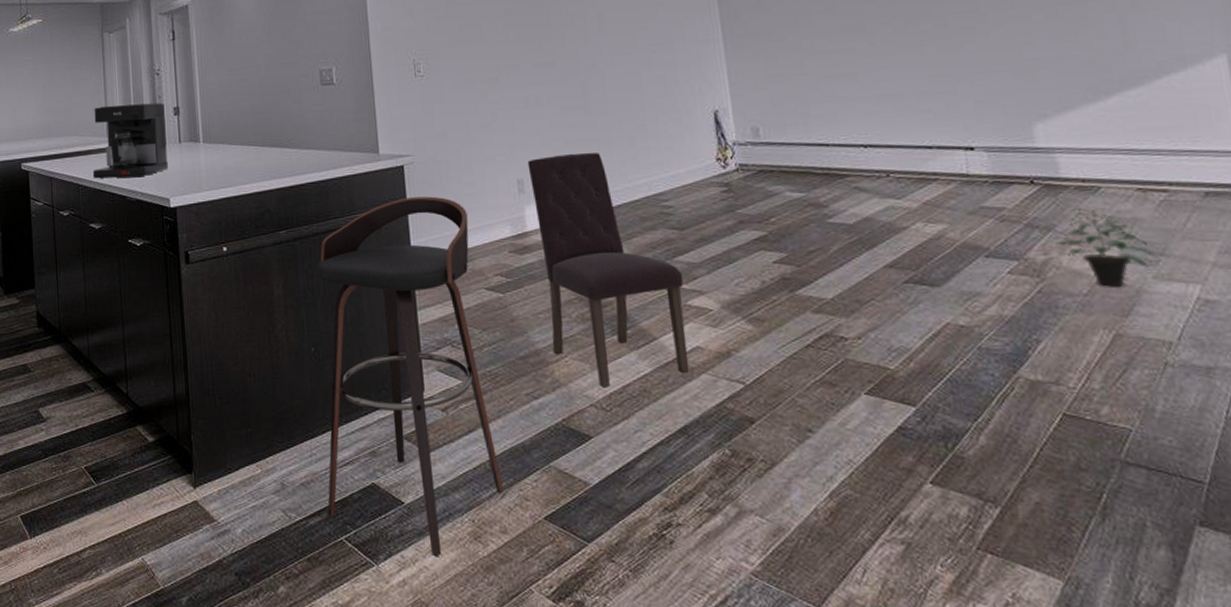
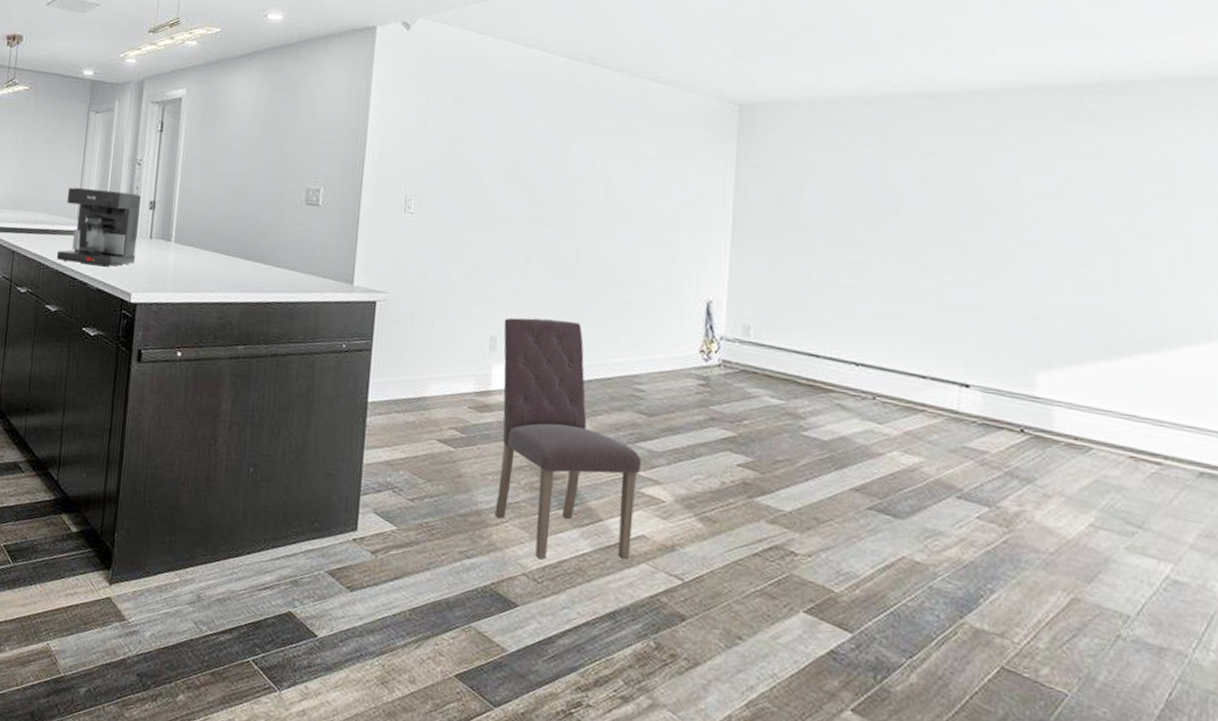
bar stool: present [316,196,504,557] -> none [239,334,433,695]
potted plant: present [1055,207,1159,287] -> none [1032,465,1136,552]

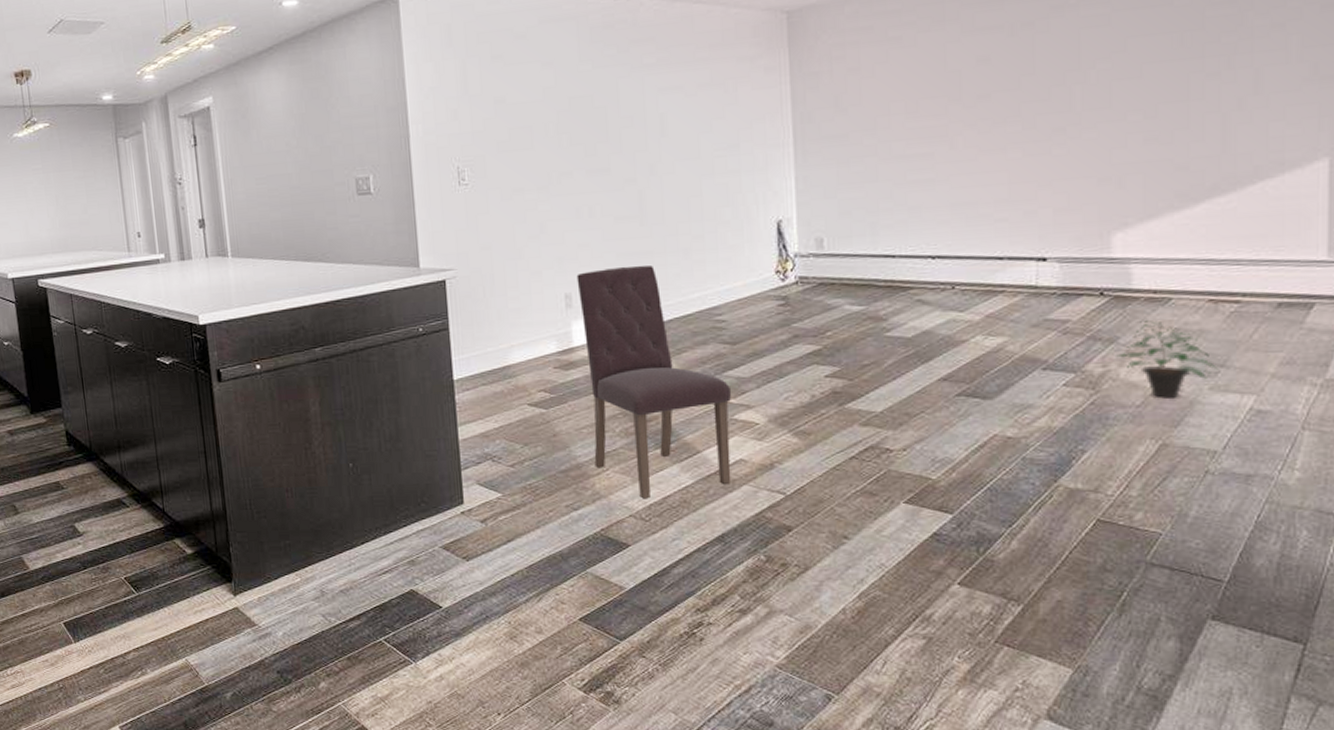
coffee maker: present [56,187,141,267] -> none [112,214,195,296]
potted plant: none [1032,465,1136,552] -> present [1116,319,1219,399]

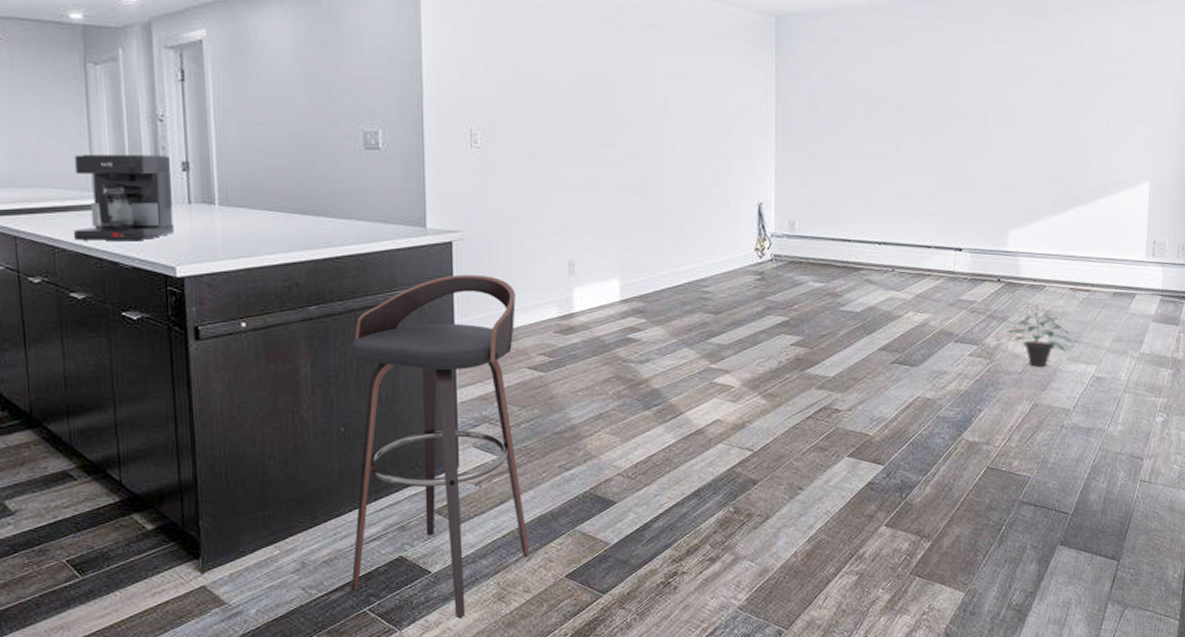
coffee maker: none [112,214,195,296] -> present [73,154,174,241]
bar stool: none [354,312,541,655] -> present [350,275,530,619]
dining chair: present [576,265,732,499] -> none [580,237,713,458]

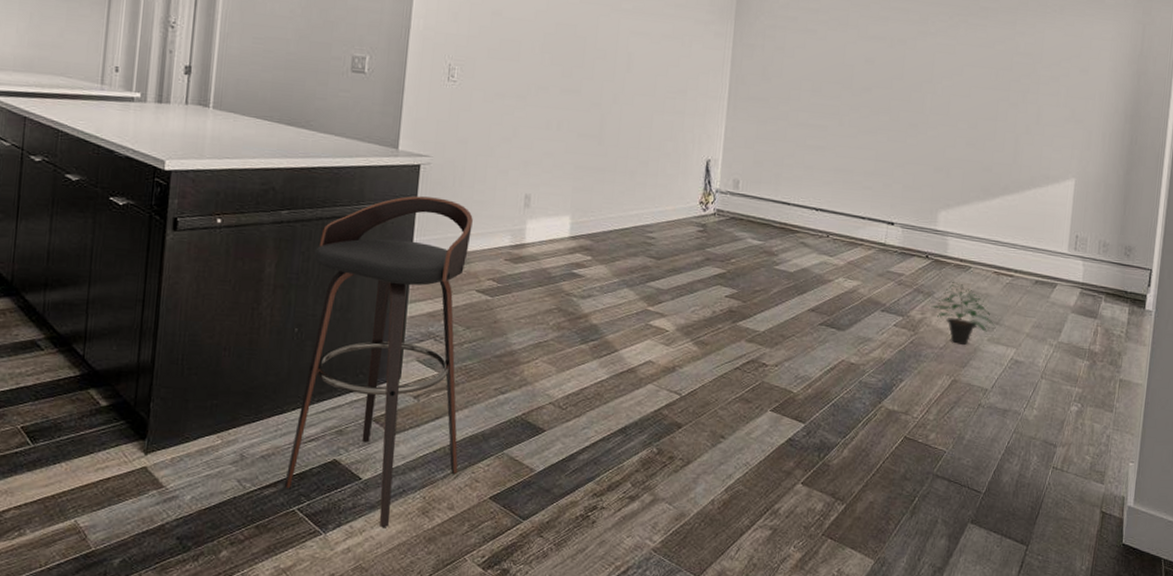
coffee maker: present [73,154,174,241] -> none [77,49,175,134]

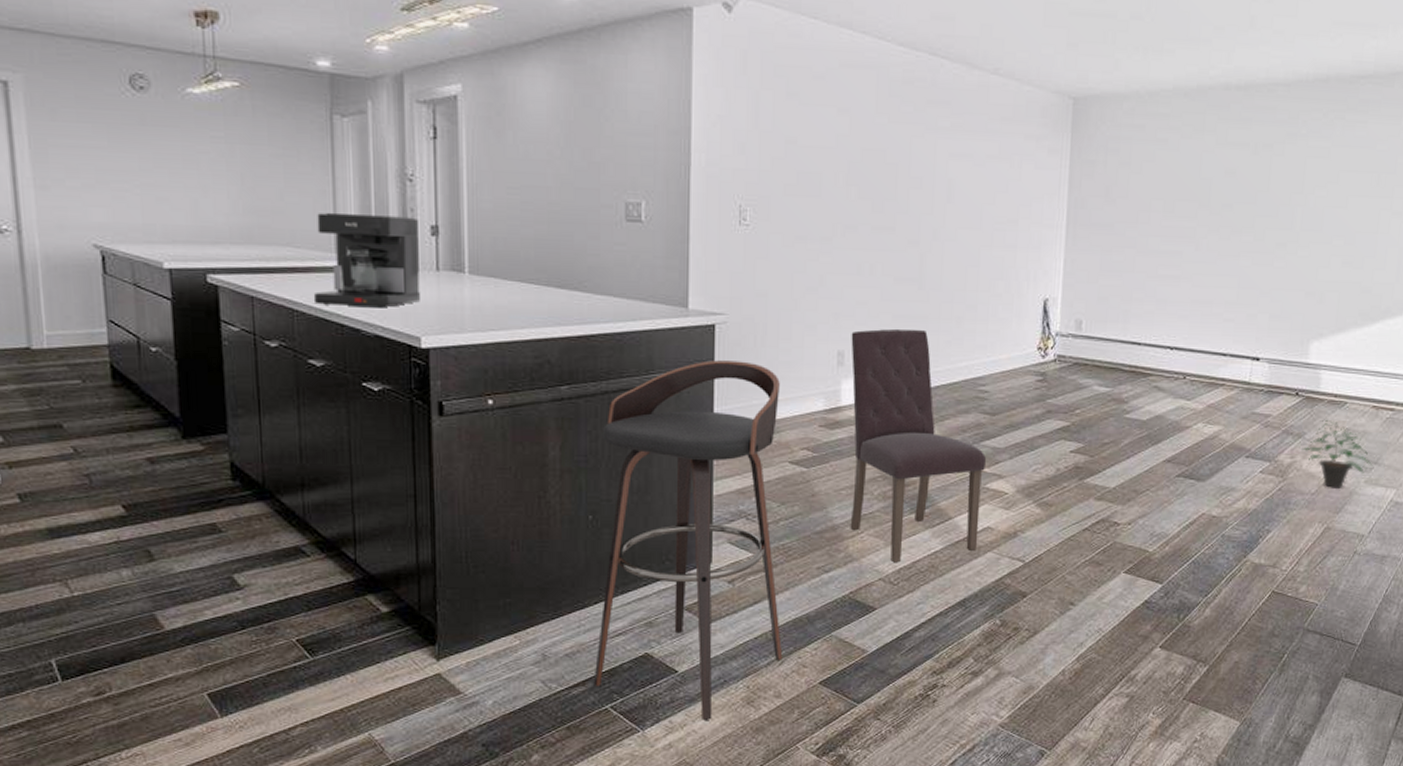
coffee maker: none [77,49,175,134] -> present [313,212,420,308]
dining chair: none [526,177,651,389] -> present [850,328,987,563]

